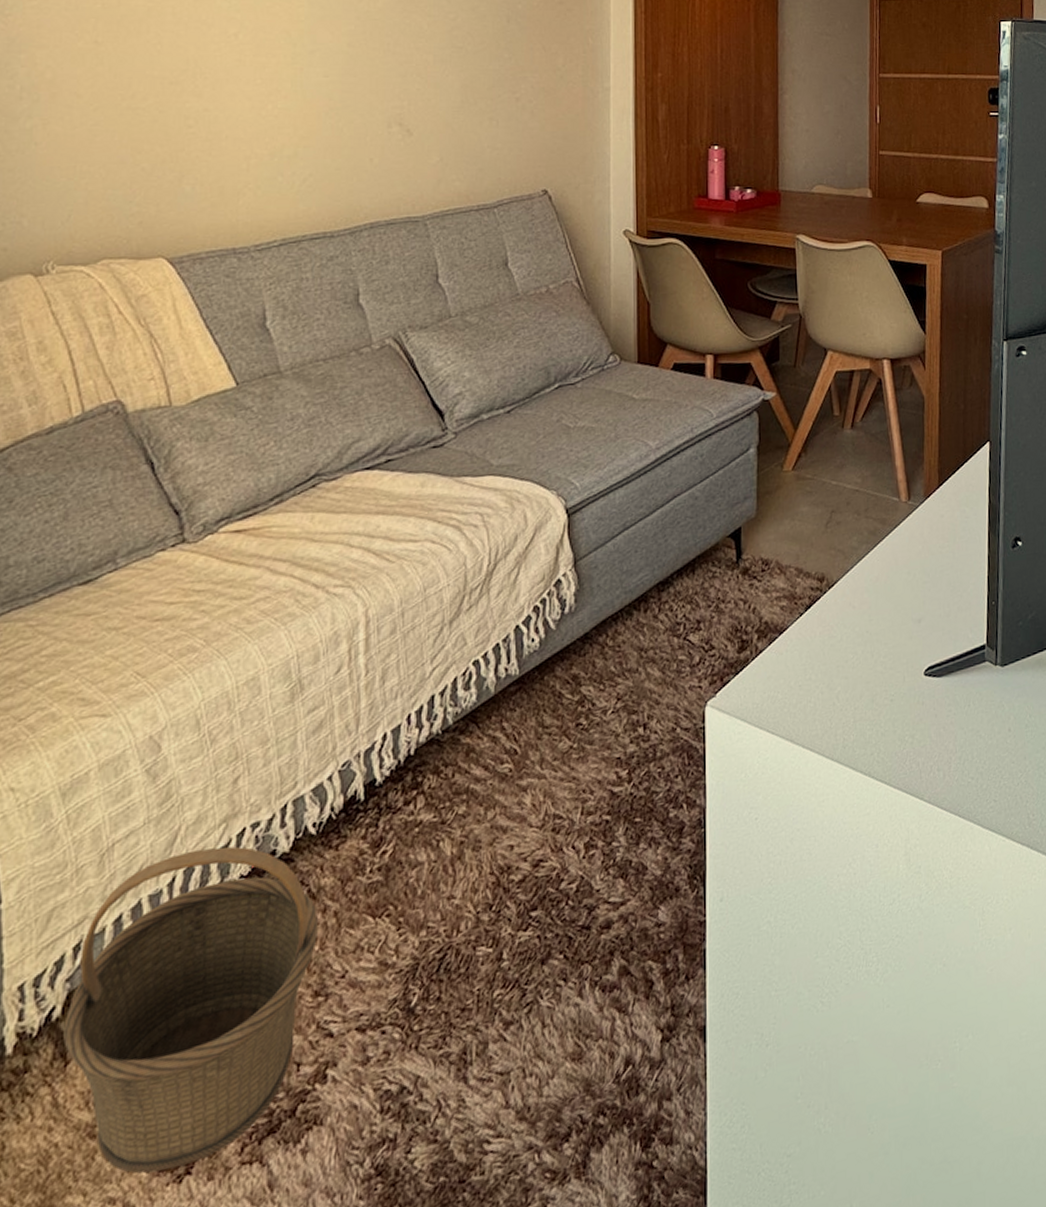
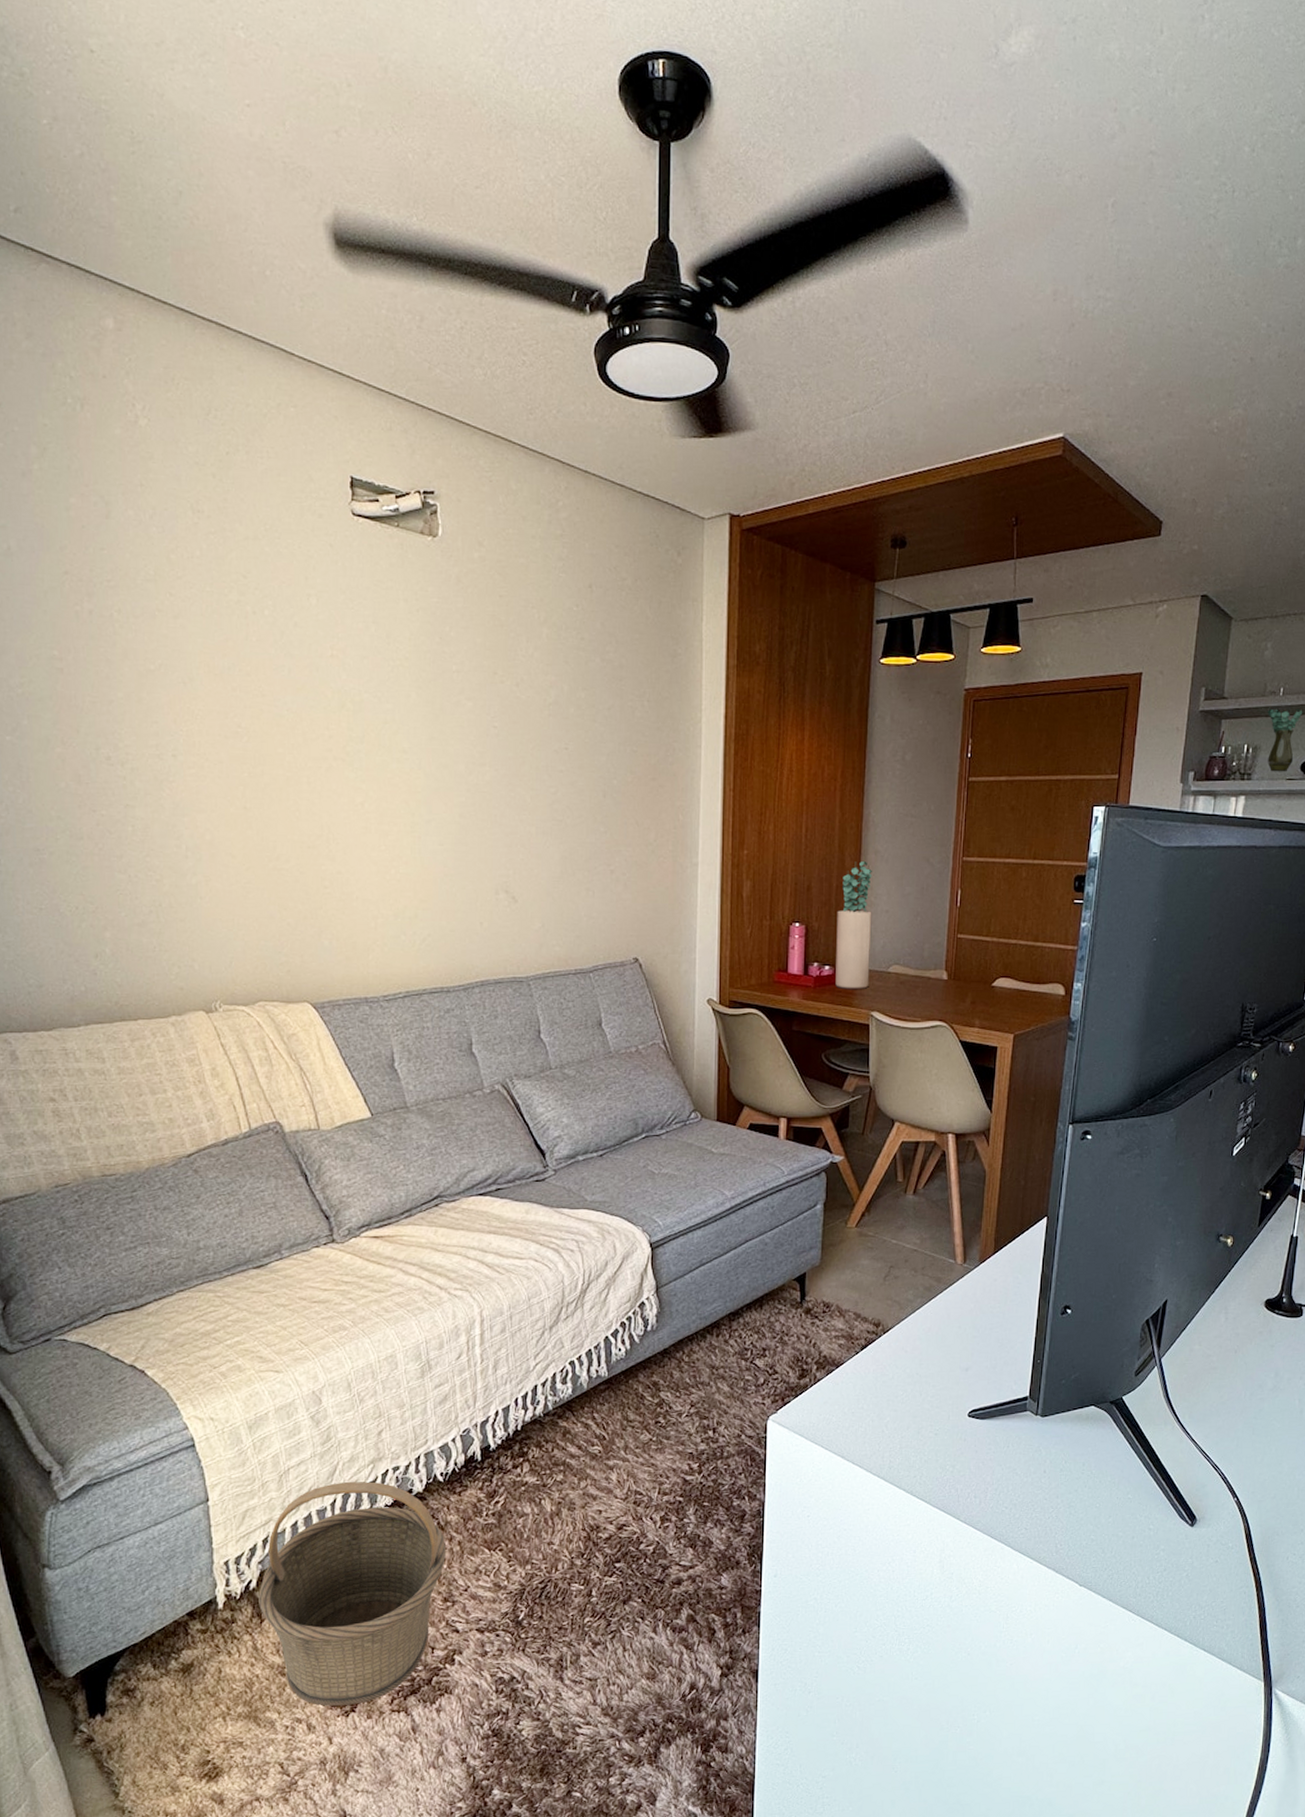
vase: none [756,74,793,214] -> present [835,855,872,990]

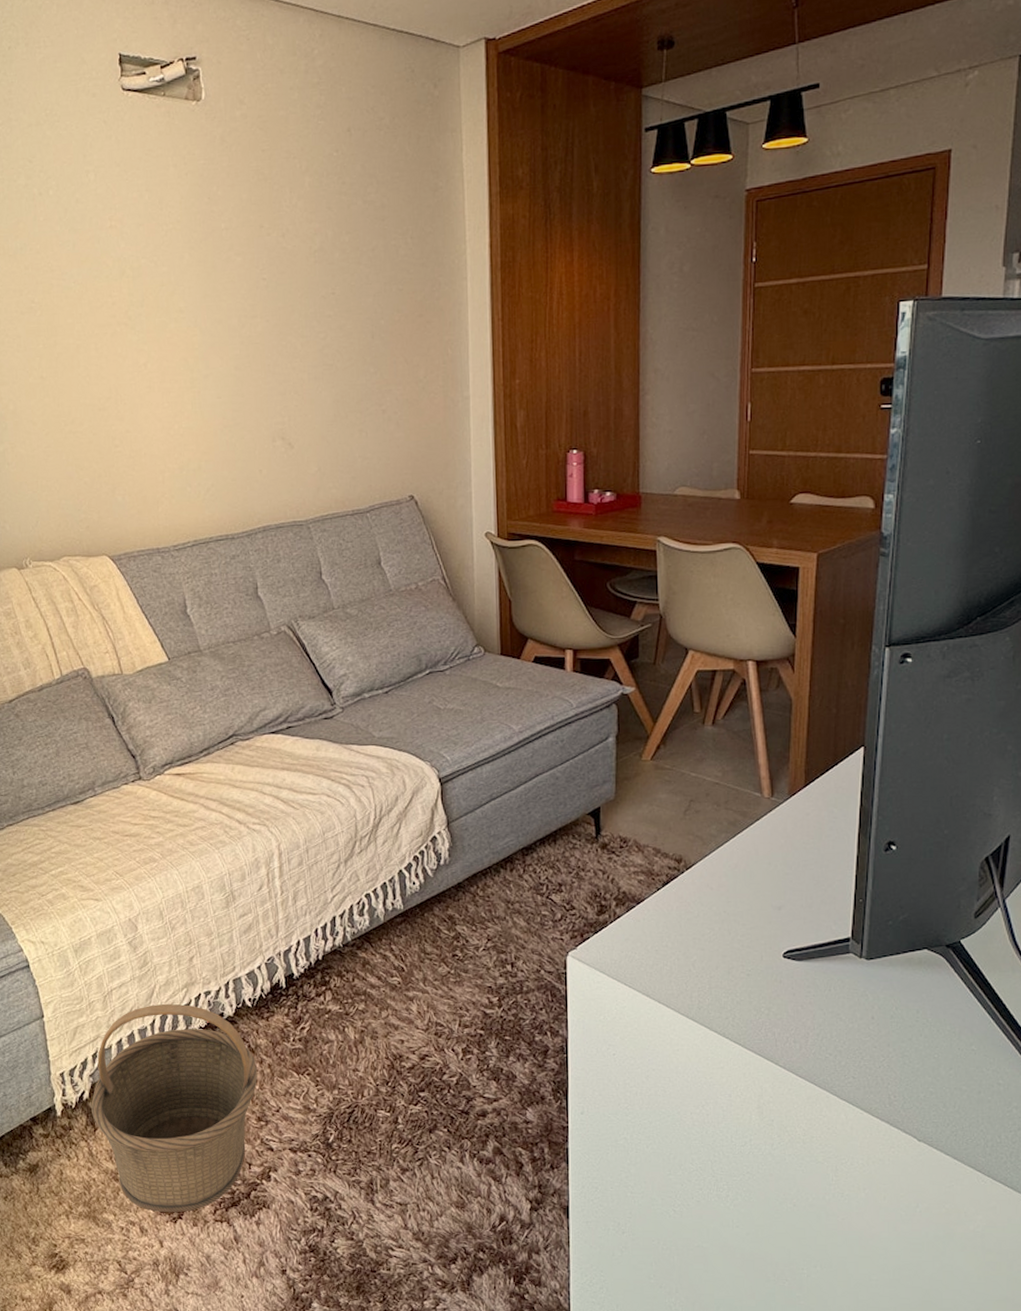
vase: present [835,855,872,990] -> none [616,375,655,516]

